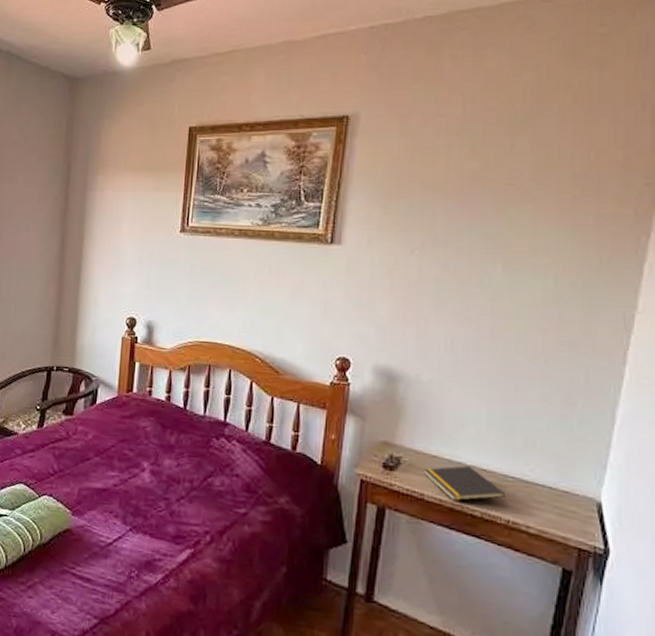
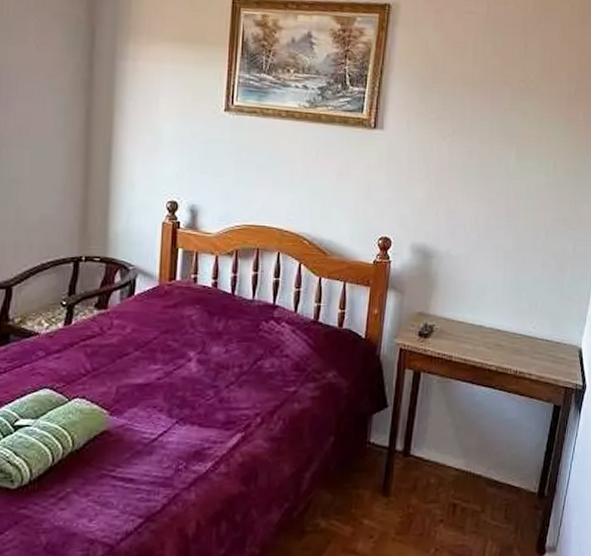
notepad: present [424,466,505,501] -> none [452,328,515,359]

